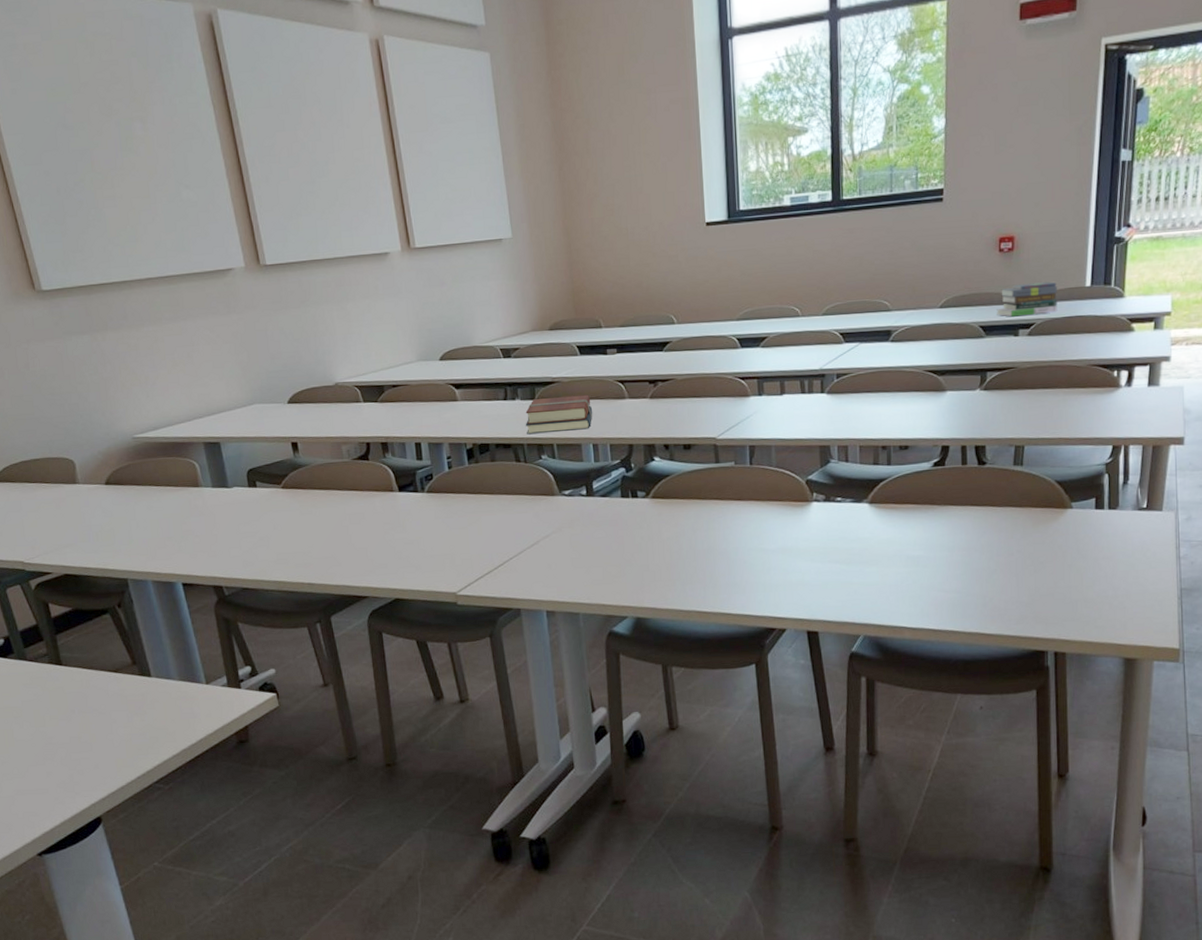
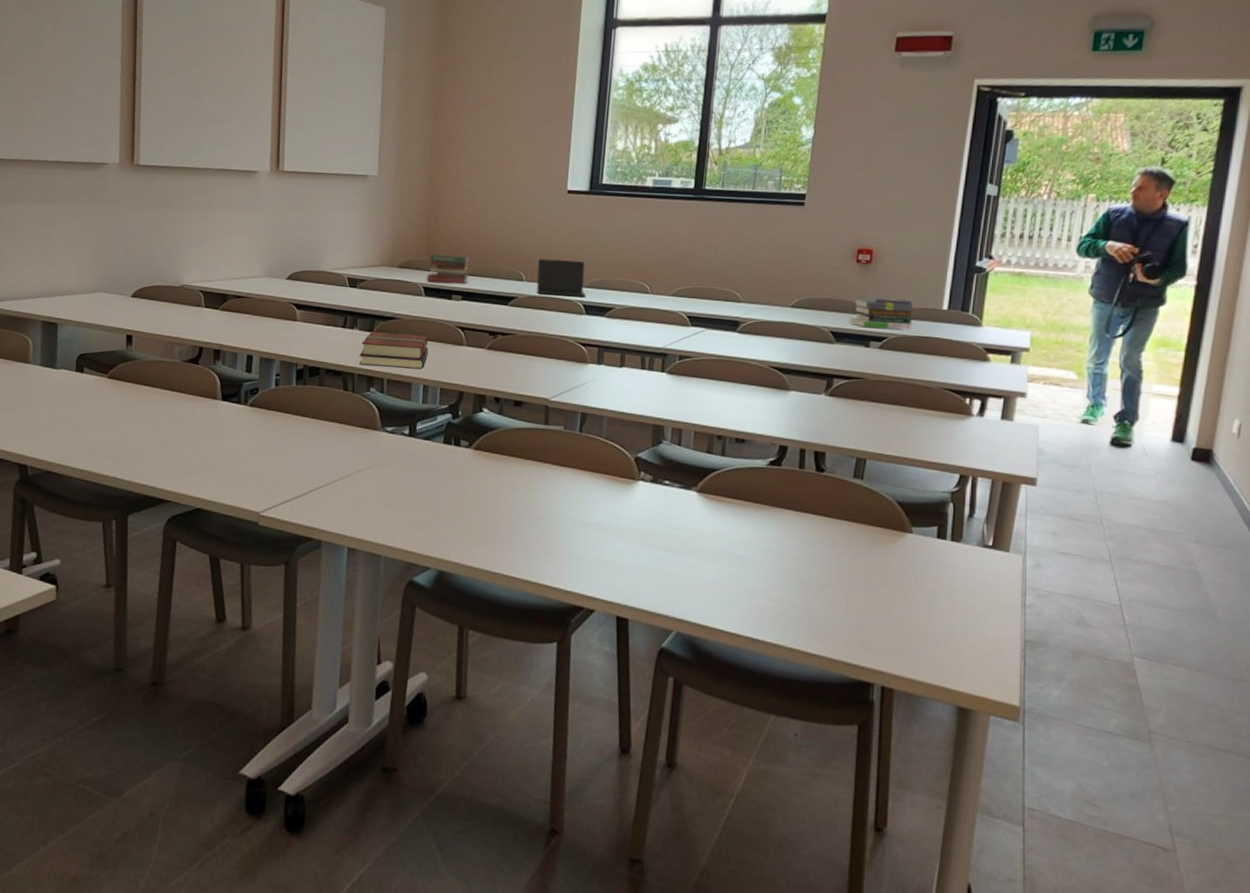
books: none [578,307,621,340] -> present [426,252,469,284]
laptop: none [687,295,738,334] -> present [536,258,586,298]

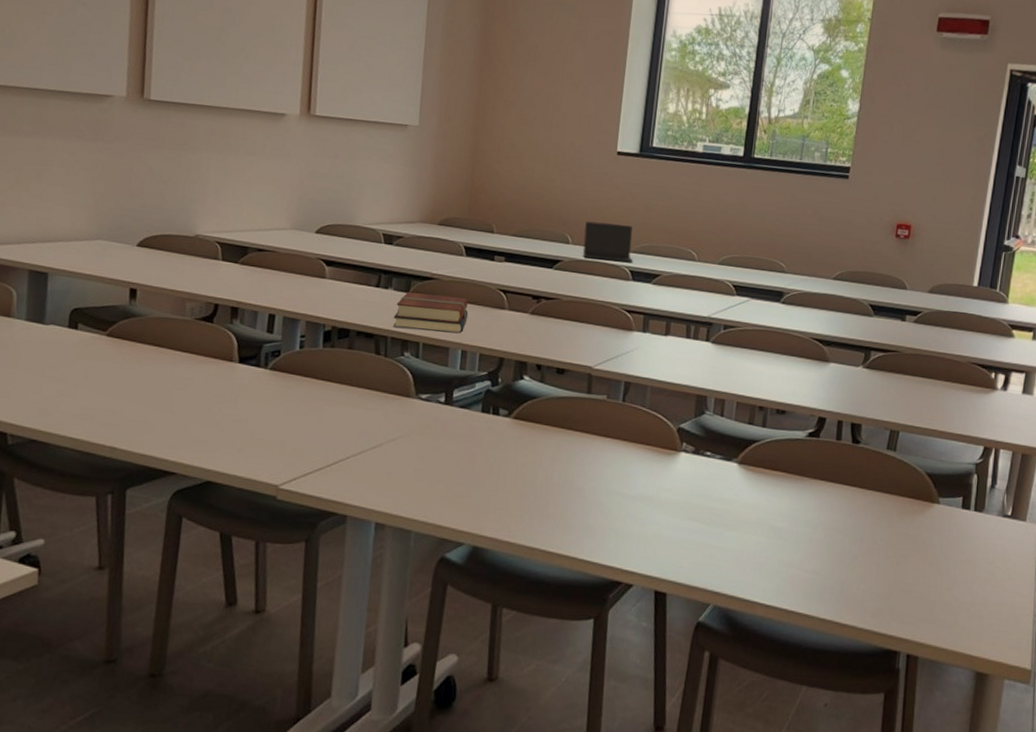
books: present [426,252,469,284] -> none [467,210,514,245]
books: present [849,296,913,330] -> none [887,271,946,305]

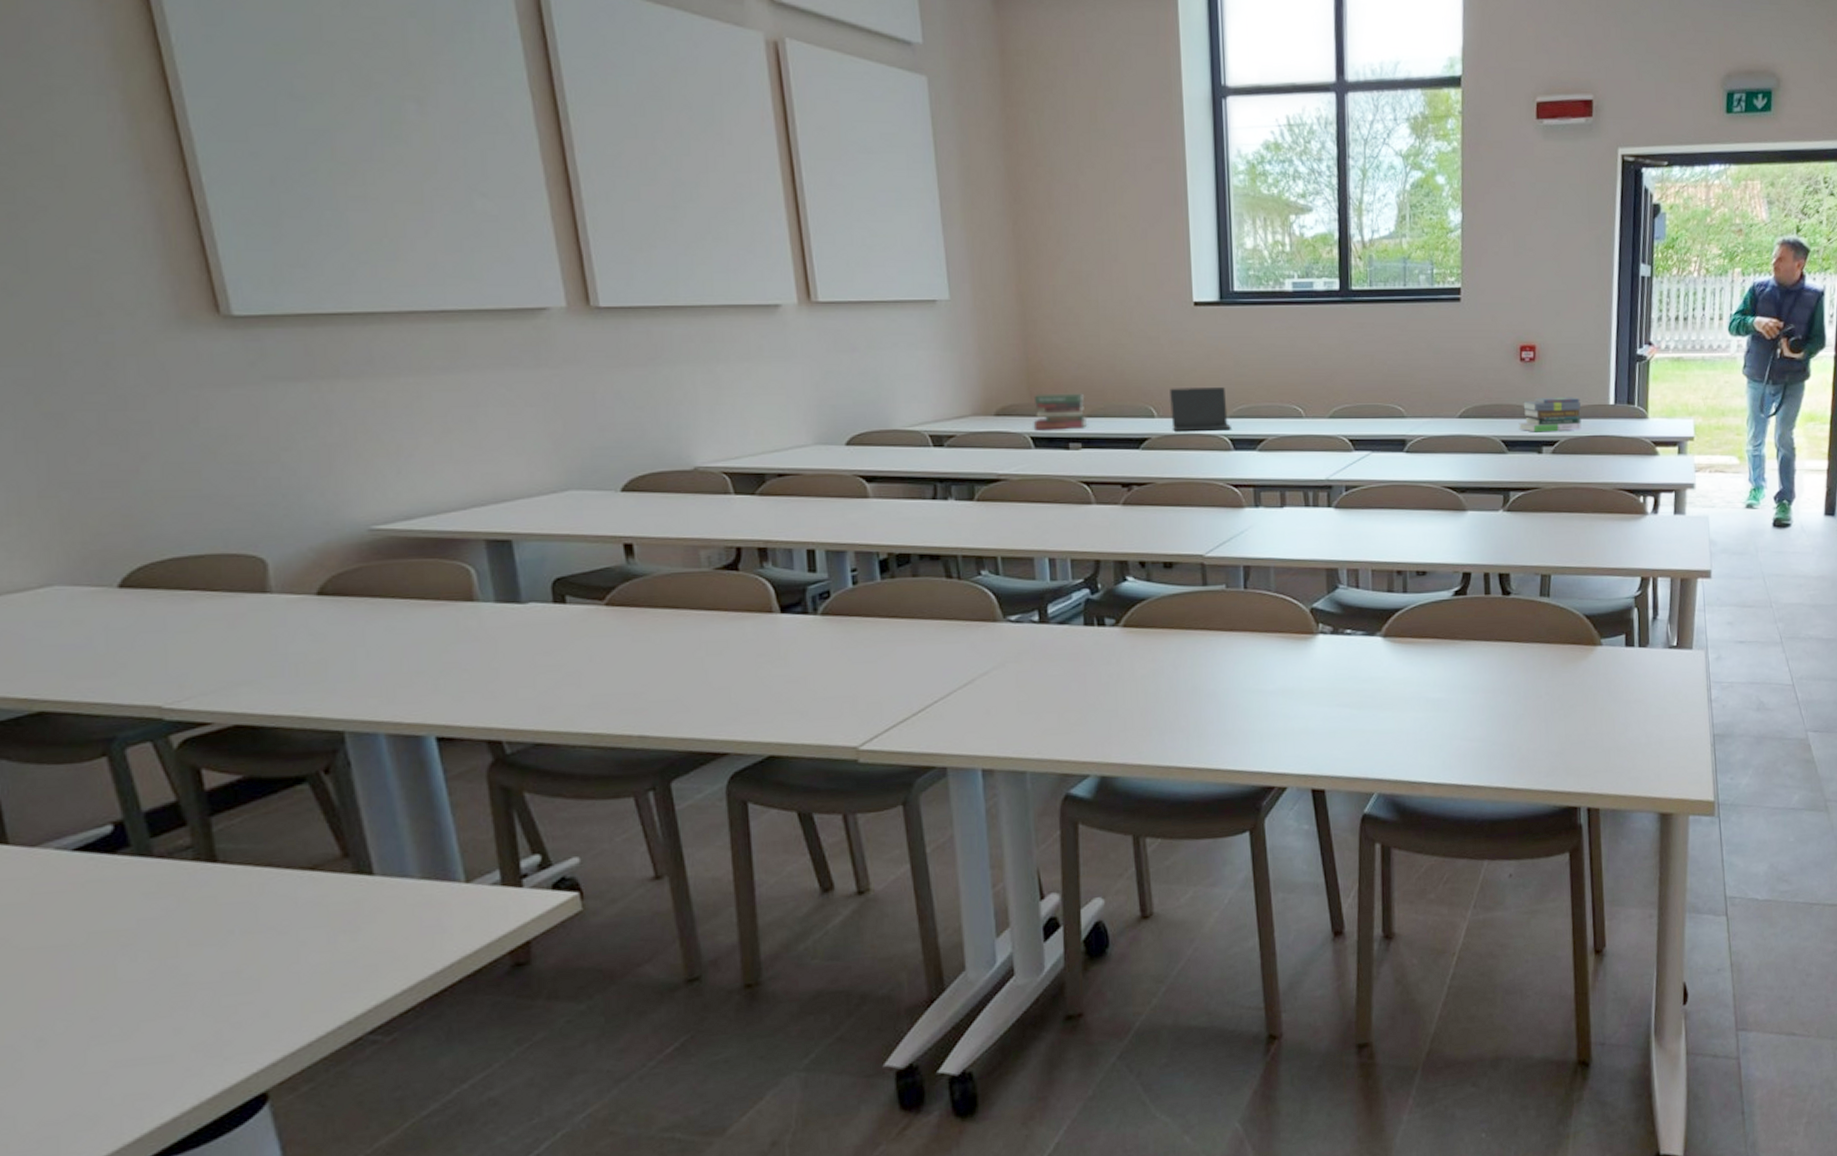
books: present [393,292,469,334] -> none [960,497,1050,544]
books: none [467,210,514,245] -> present [1033,392,1088,430]
books: none [887,271,946,305] -> present [1519,397,1582,432]

